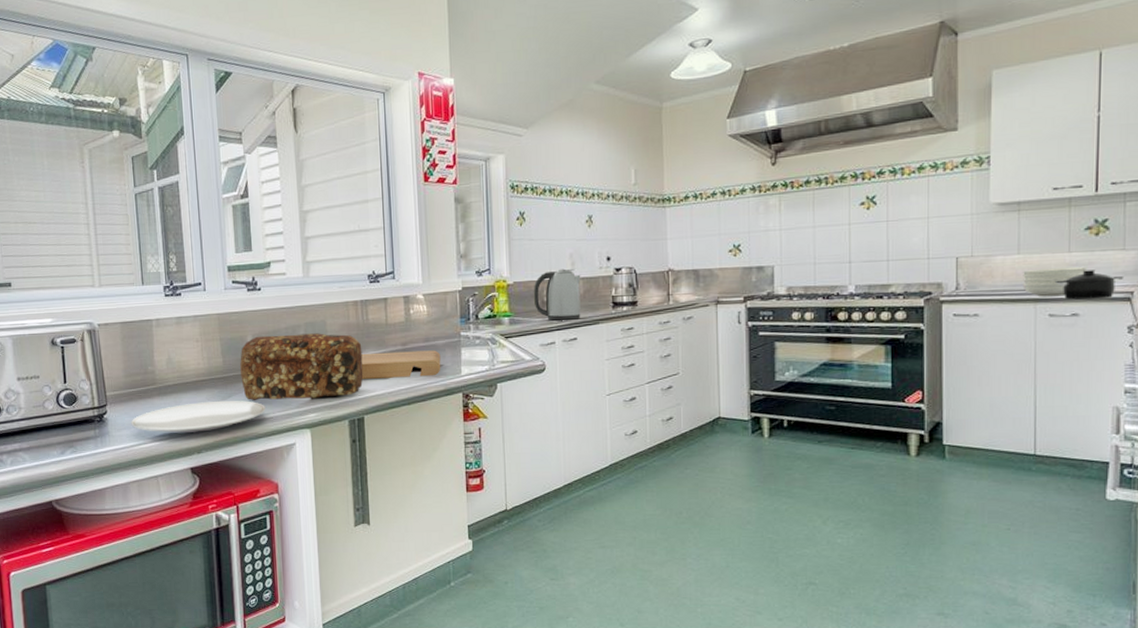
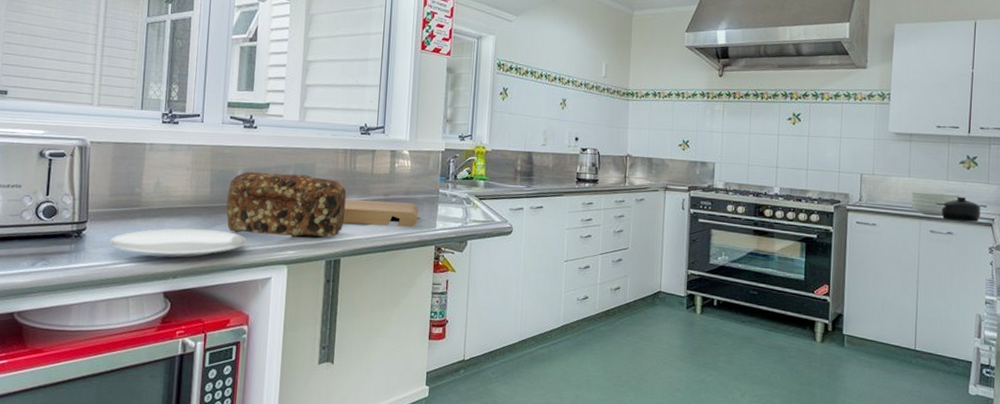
kettle: present [533,268,581,321] -> none [507,143,552,190]

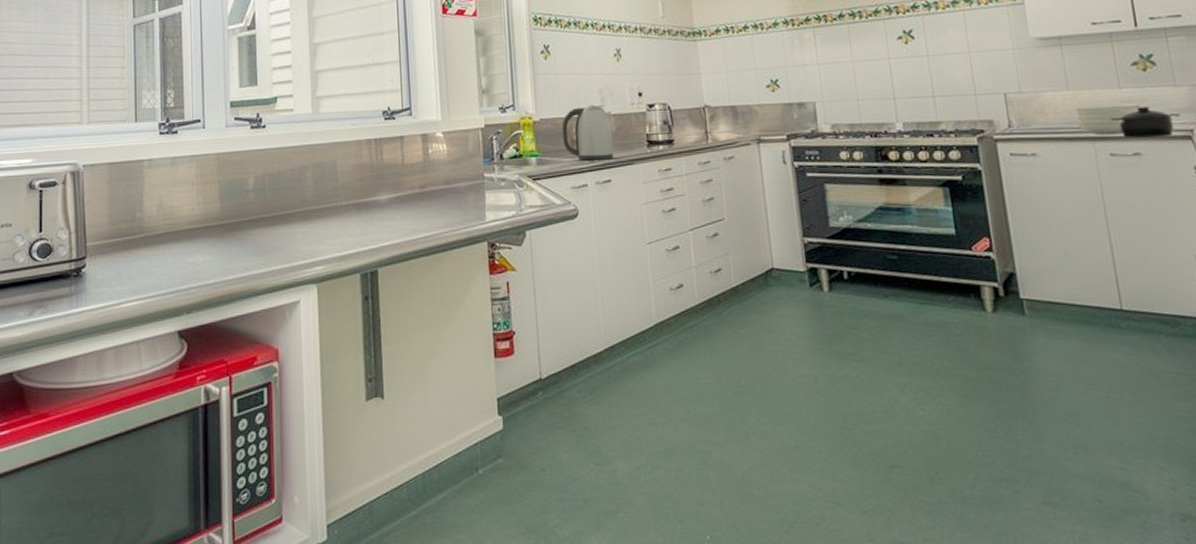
plate: present [109,228,247,258] -> none [112,251,267,290]
bread loaf: present [226,171,347,237] -> none [240,175,377,252]
cutting board: present [342,199,419,227] -> none [375,193,464,226]
kettle: none [507,143,552,190] -> present [561,105,614,161]

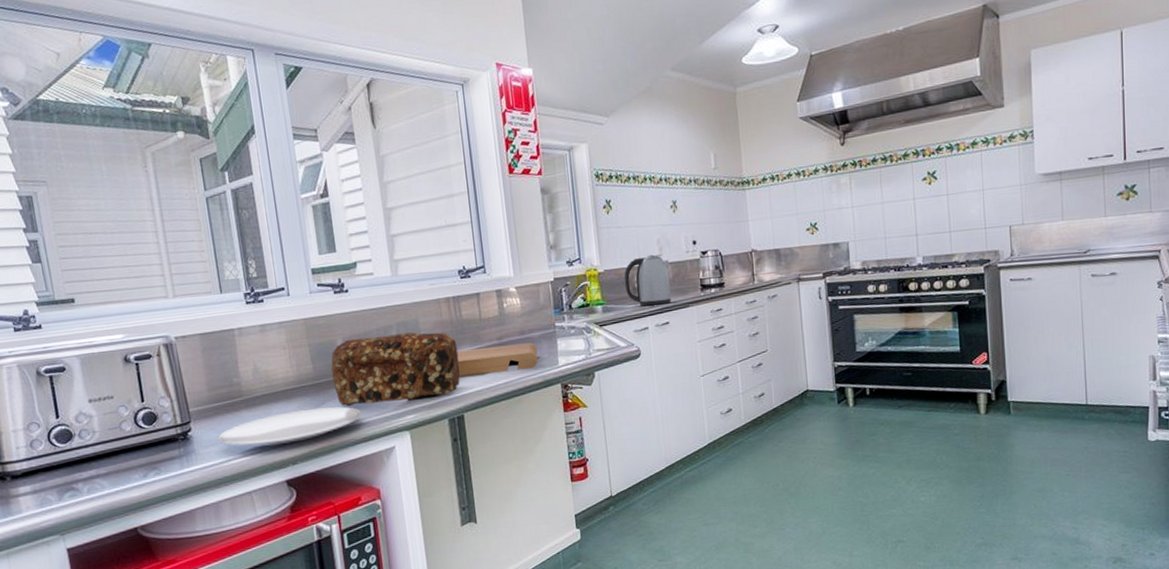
plate: none [112,251,267,290] -> present [218,406,362,447]
bread loaf: none [240,175,377,252] -> present [331,332,461,407]
cutting board: none [375,193,464,226] -> present [457,342,539,377]
bowl: present [1075,103,1142,135] -> none [1067,228,1122,259]
saucepan: present [1109,106,1181,139] -> none [1094,231,1152,261]

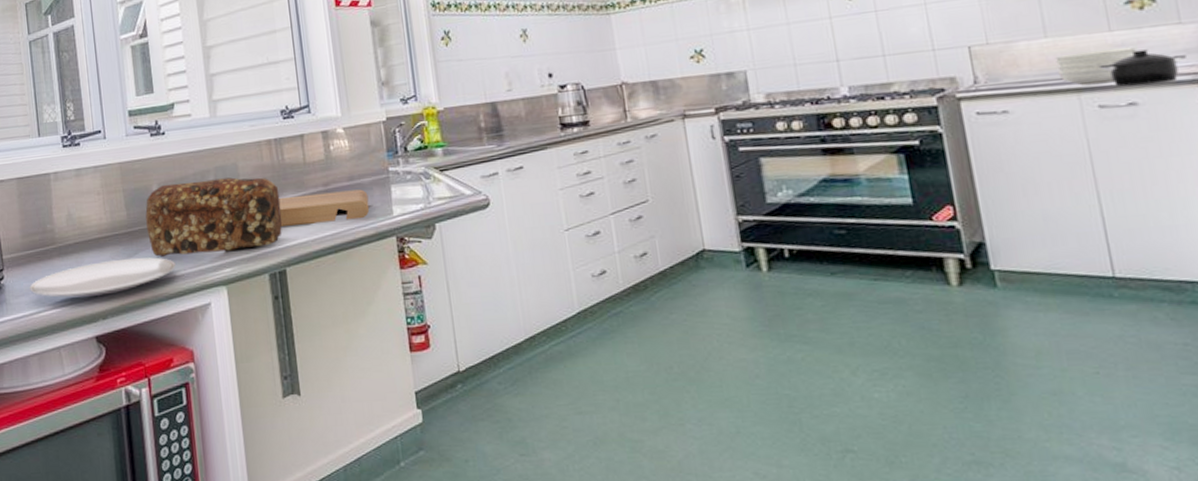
kettle: present [624,254,672,307] -> none [467,89,525,149]
bowl: none [1067,228,1122,259] -> present [1055,46,1139,86]
saucepan: none [1094,231,1152,261] -> present [1098,49,1188,87]

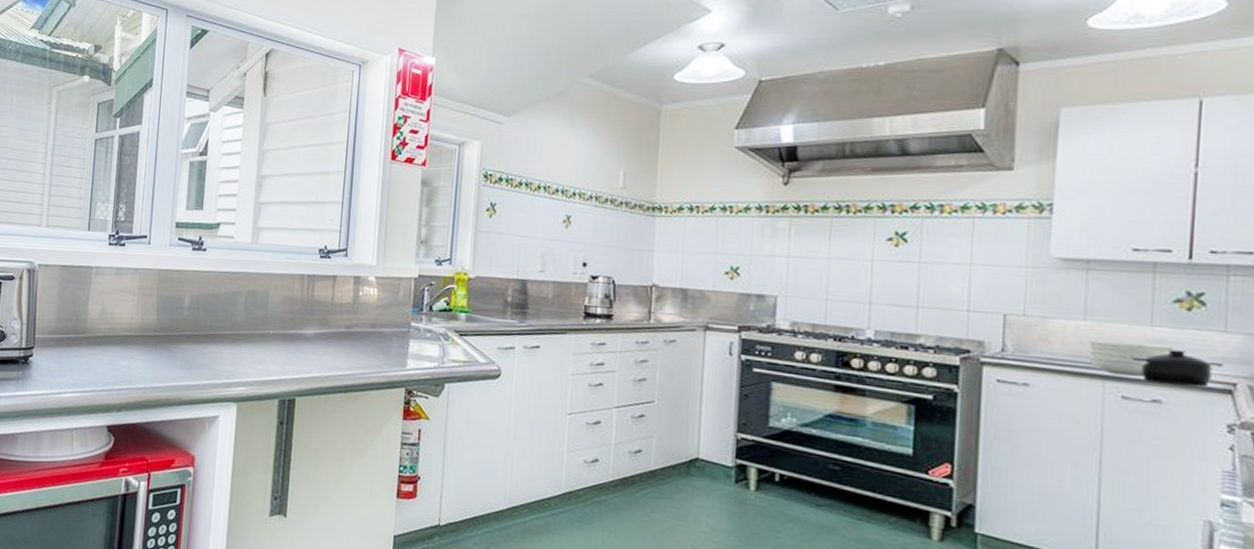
plate: present [29,257,176,298] -> none [55,358,193,390]
bread loaf: present [145,177,283,258] -> none [172,297,303,374]
cutting board: present [278,189,370,226] -> none [298,330,387,366]

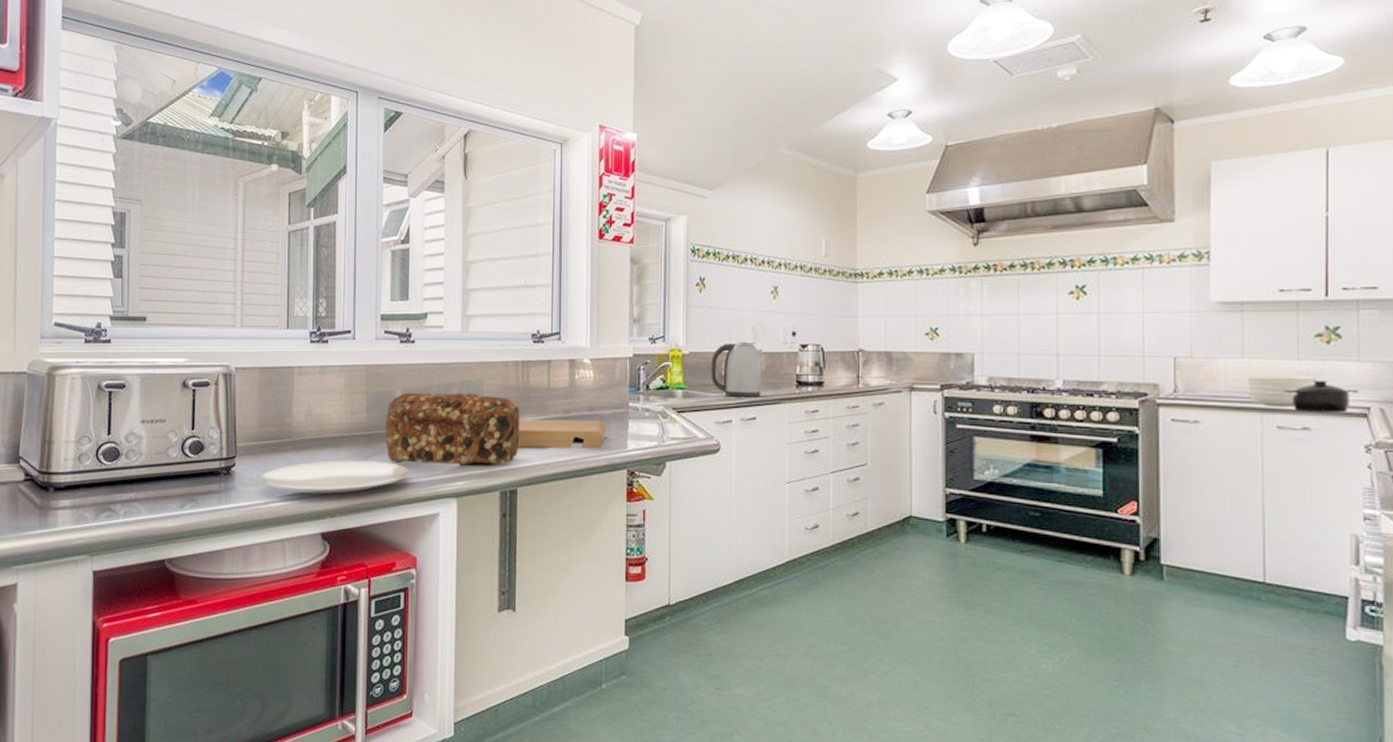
plate: none [55,358,193,390] -> present [260,460,409,494]
bread loaf: none [172,297,303,374] -> present [385,392,520,465]
cutting board: none [298,330,387,366] -> present [517,419,606,449]
kettle: none [495,268,552,326] -> present [710,341,763,398]

